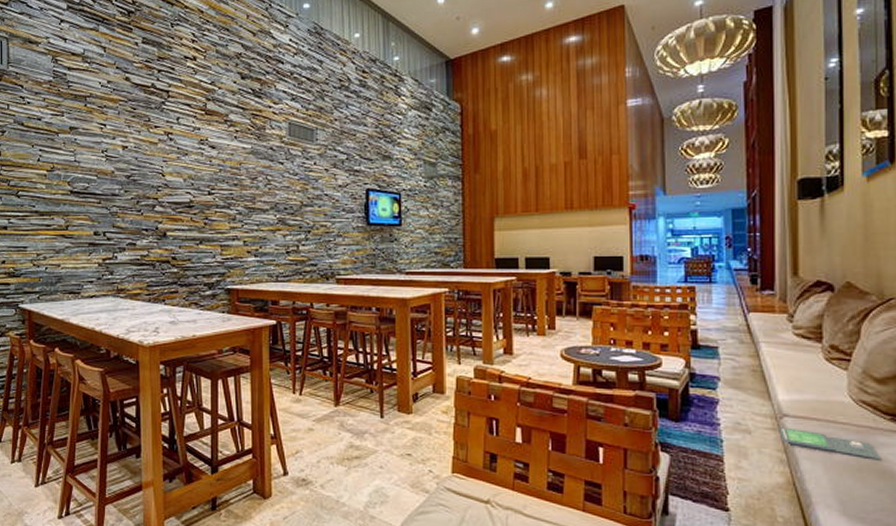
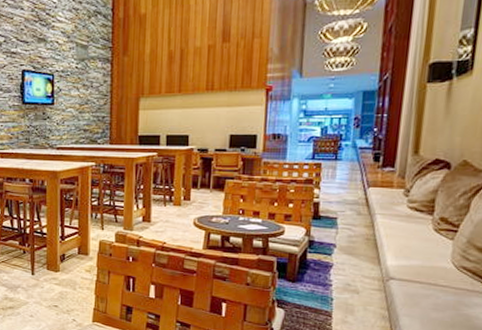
tablet: present [779,427,880,459] -> none [384,288,473,317]

